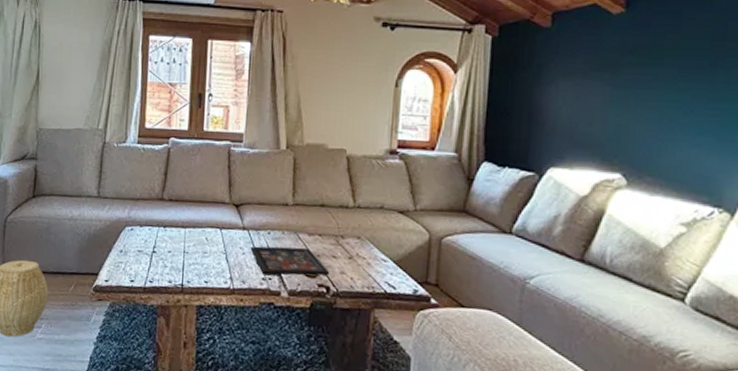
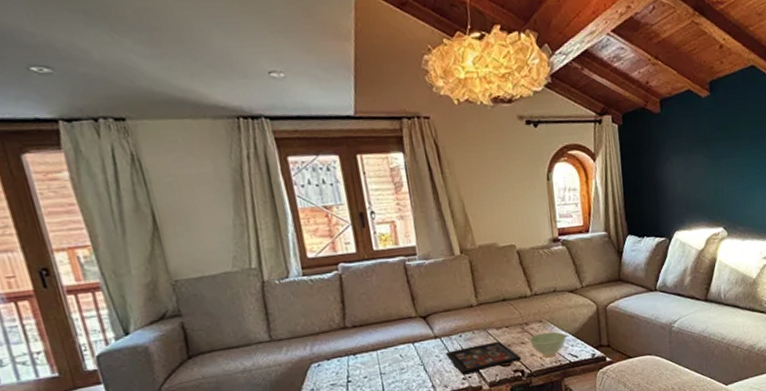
bowl: none [343,250,386,281] -> present [530,332,566,358]

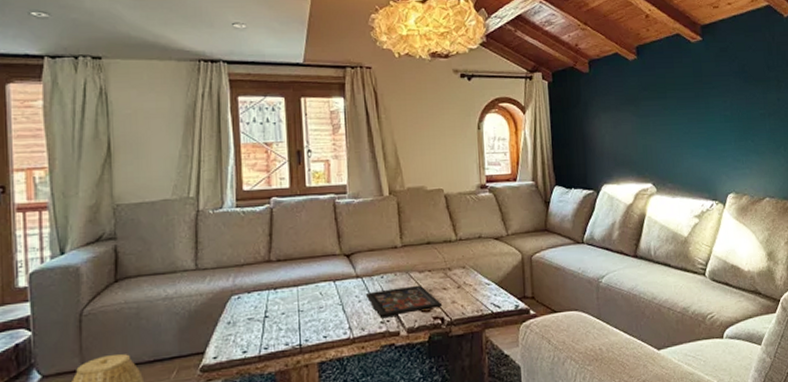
bowl: present [530,332,566,358] -> none [452,279,489,306]

